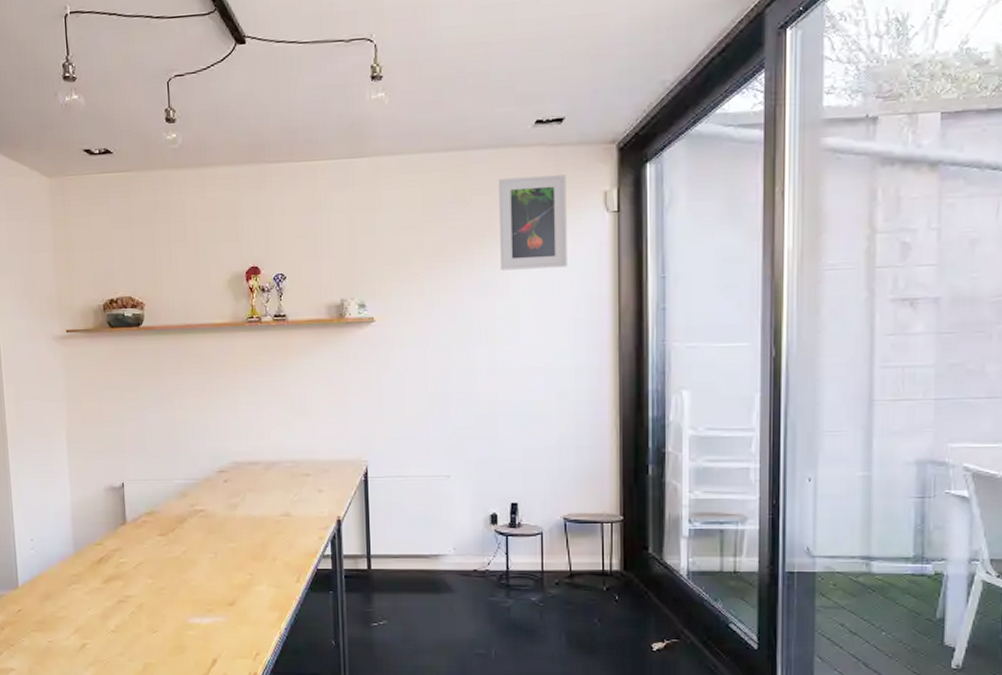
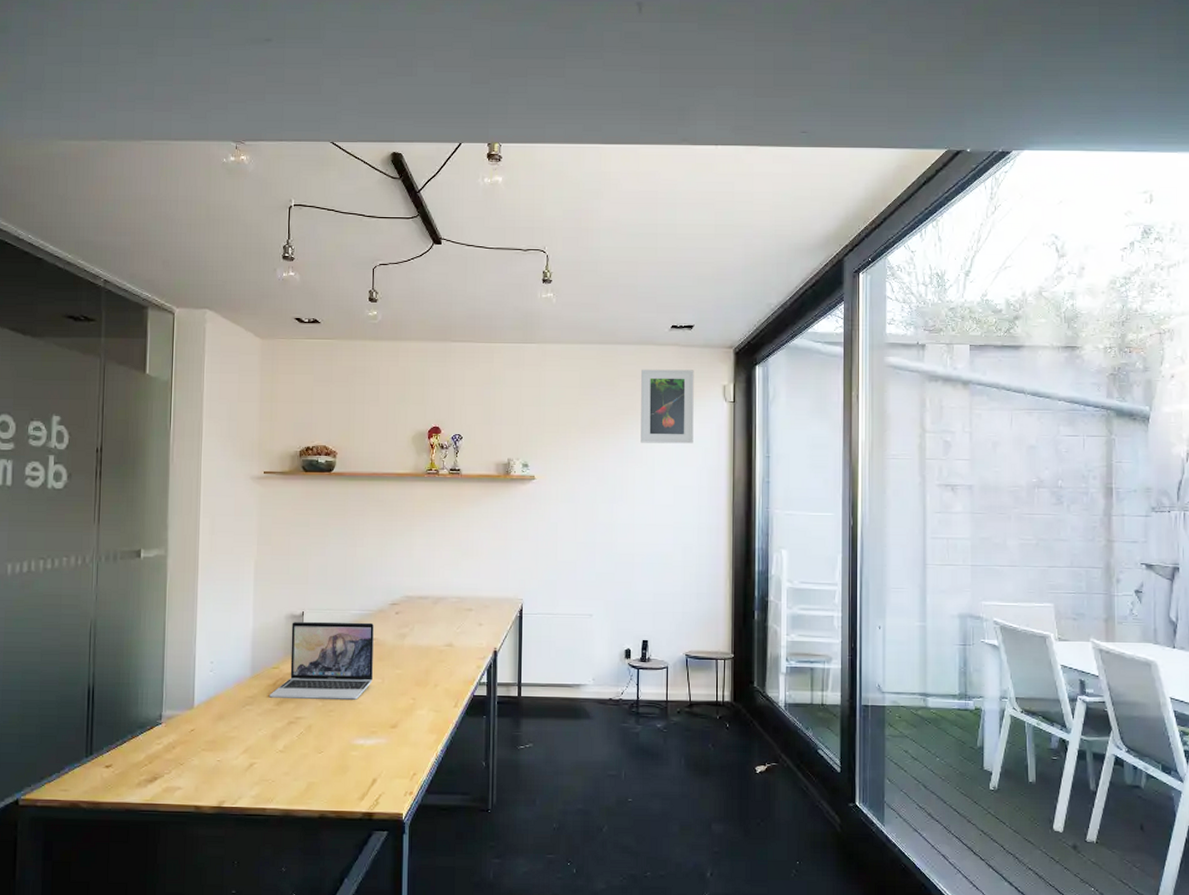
laptop: none [95,492,205,576] -> present [269,621,374,700]

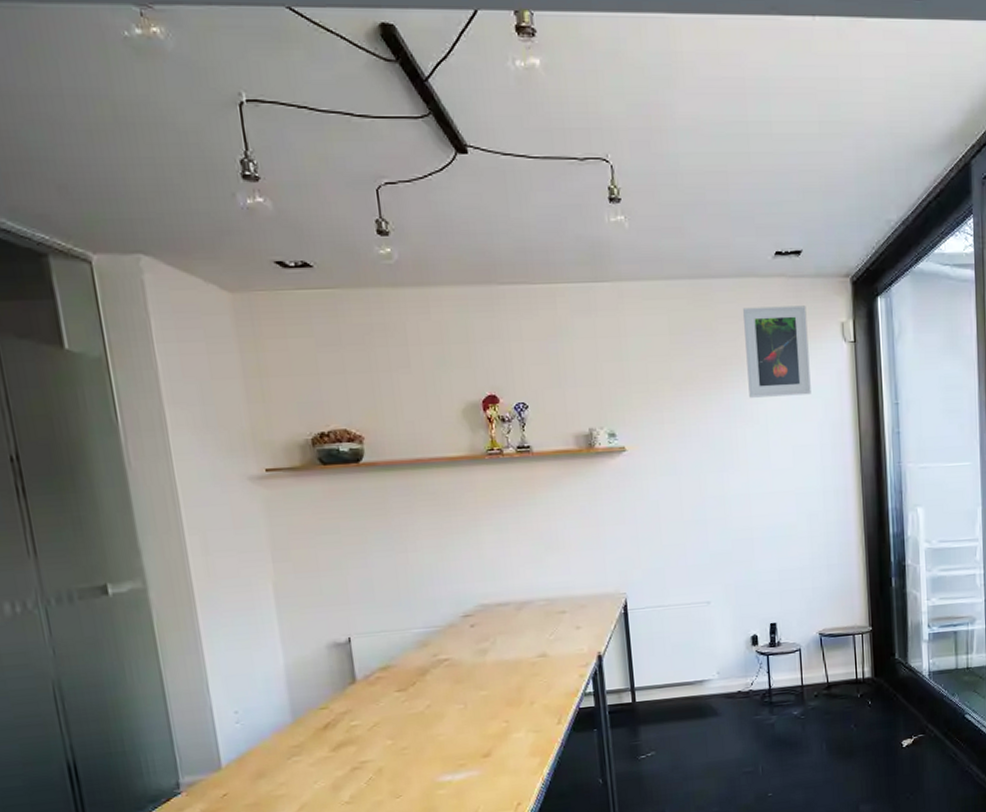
laptop: present [269,621,374,700] -> none [321,640,453,744]

